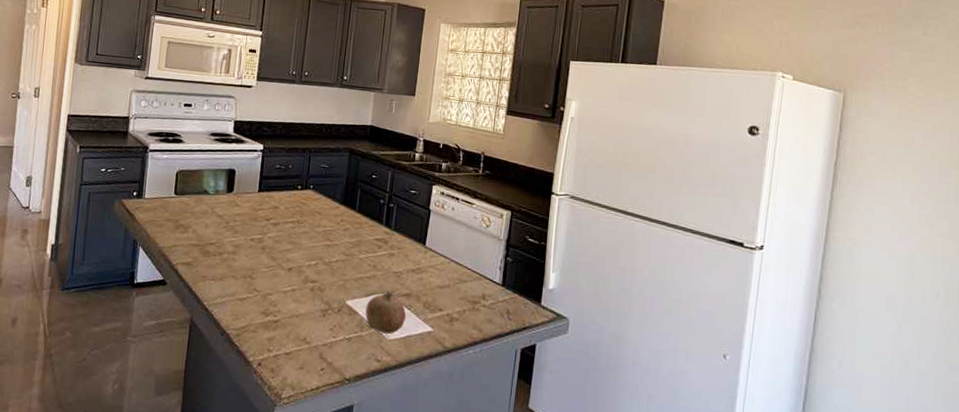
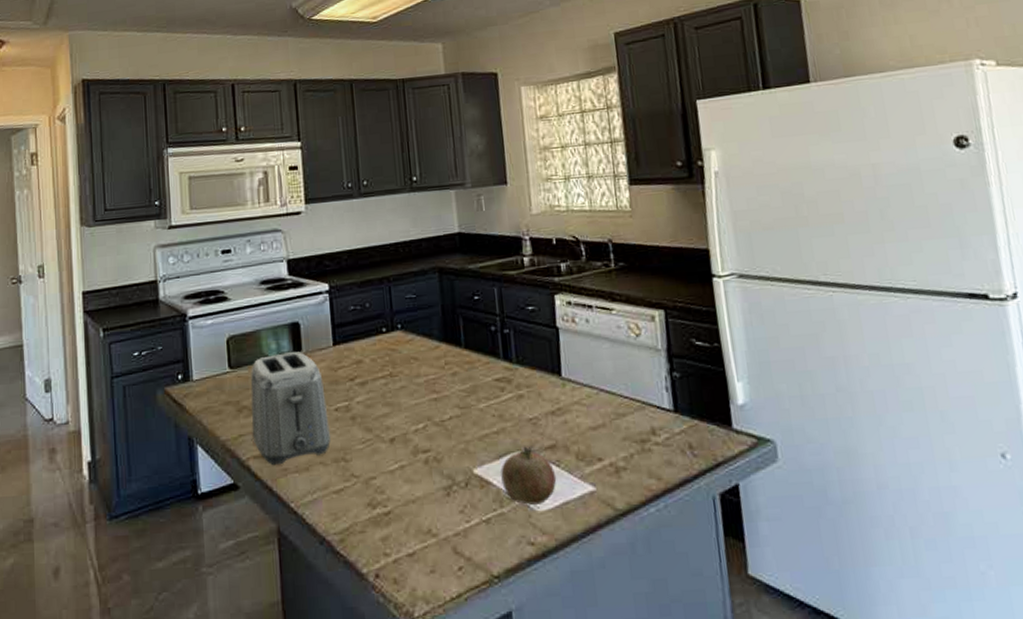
toaster: none [183,190,246,272] -> present [250,351,330,466]

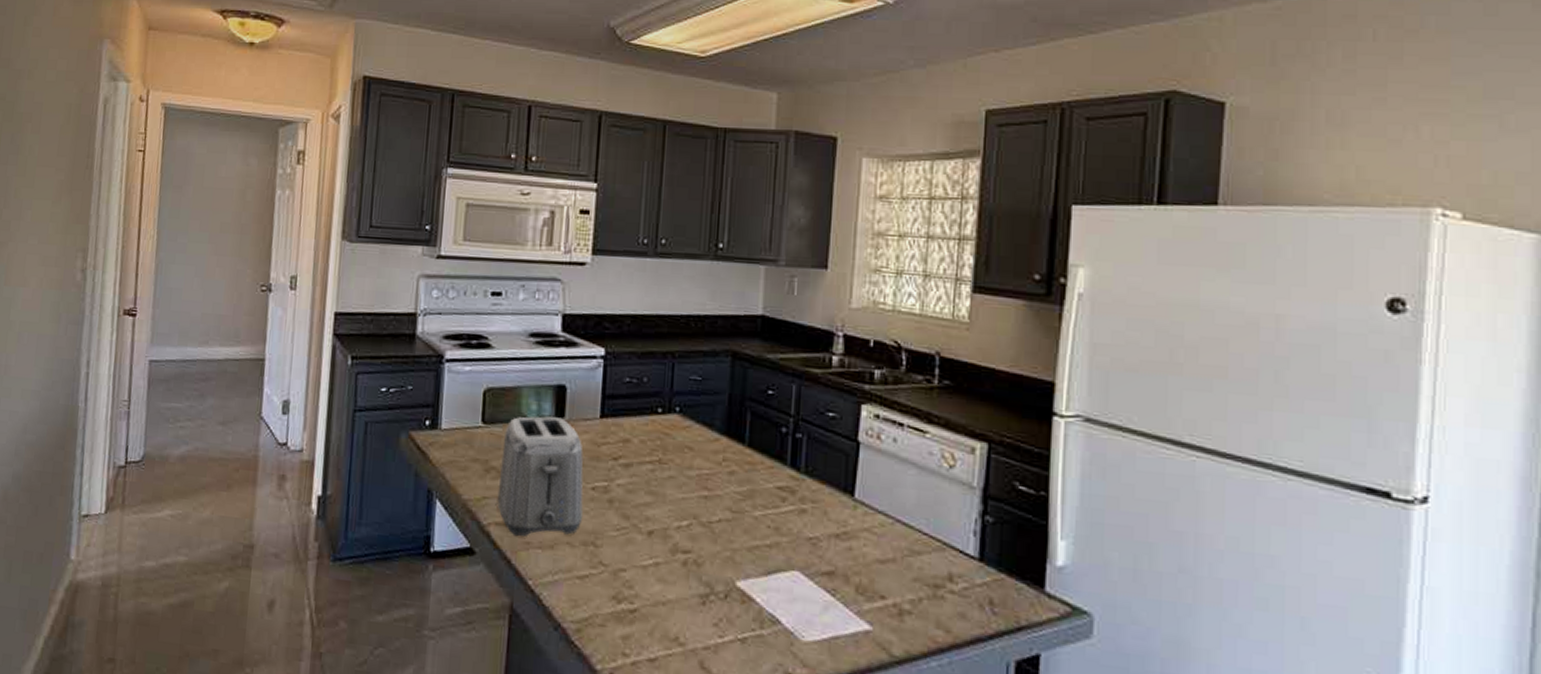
fruit: present [500,445,557,505] -> none [765,566,830,634]

